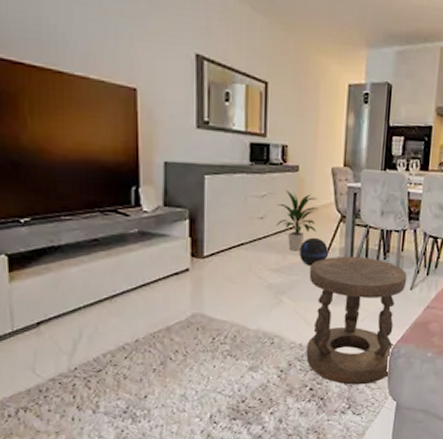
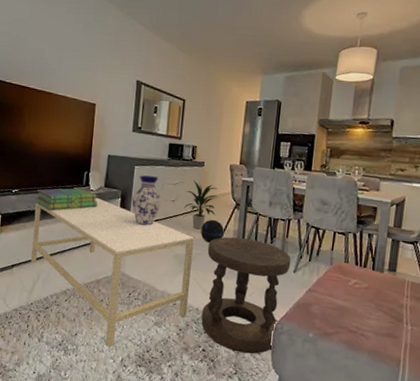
stack of books: none [59,210,156,245] -> present [35,188,98,211]
coffee table: none [61,220,292,406] -> present [31,197,194,348]
vase: none [205,187,247,252] -> present [131,175,162,226]

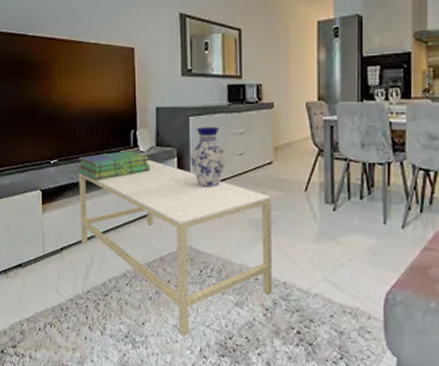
indoor plant: present [184,180,218,230] -> none [255,126,295,186]
ball: present [201,219,224,243] -> none [279,172,307,201]
stool: present [201,236,292,354] -> none [289,190,397,334]

